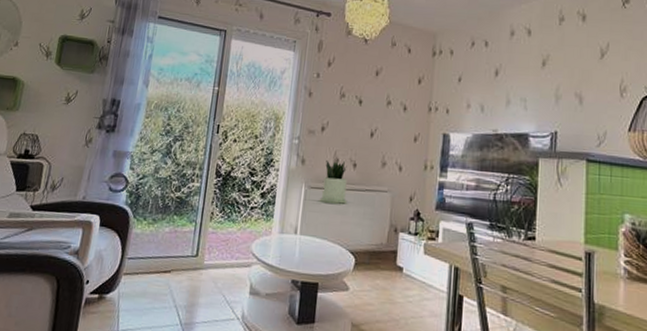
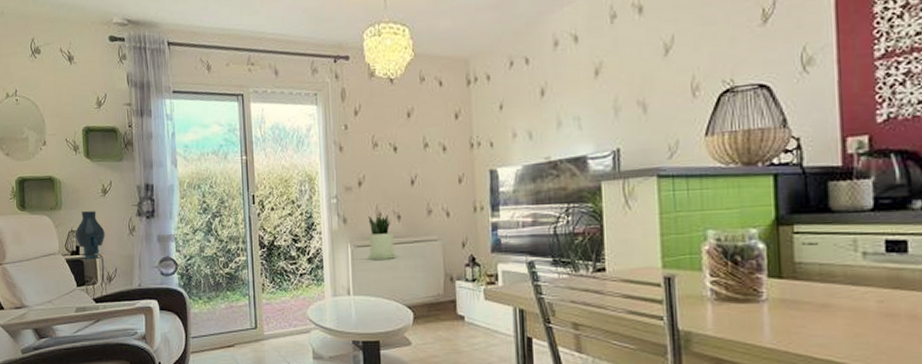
vase: none [26,116,60,166] -> present [75,211,105,260]

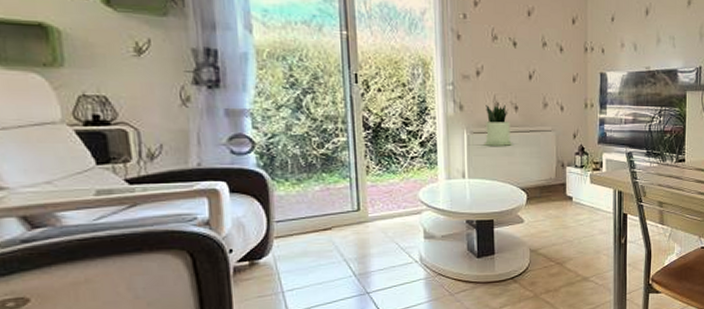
vase: present [75,211,105,260] -> none [89,73,142,133]

